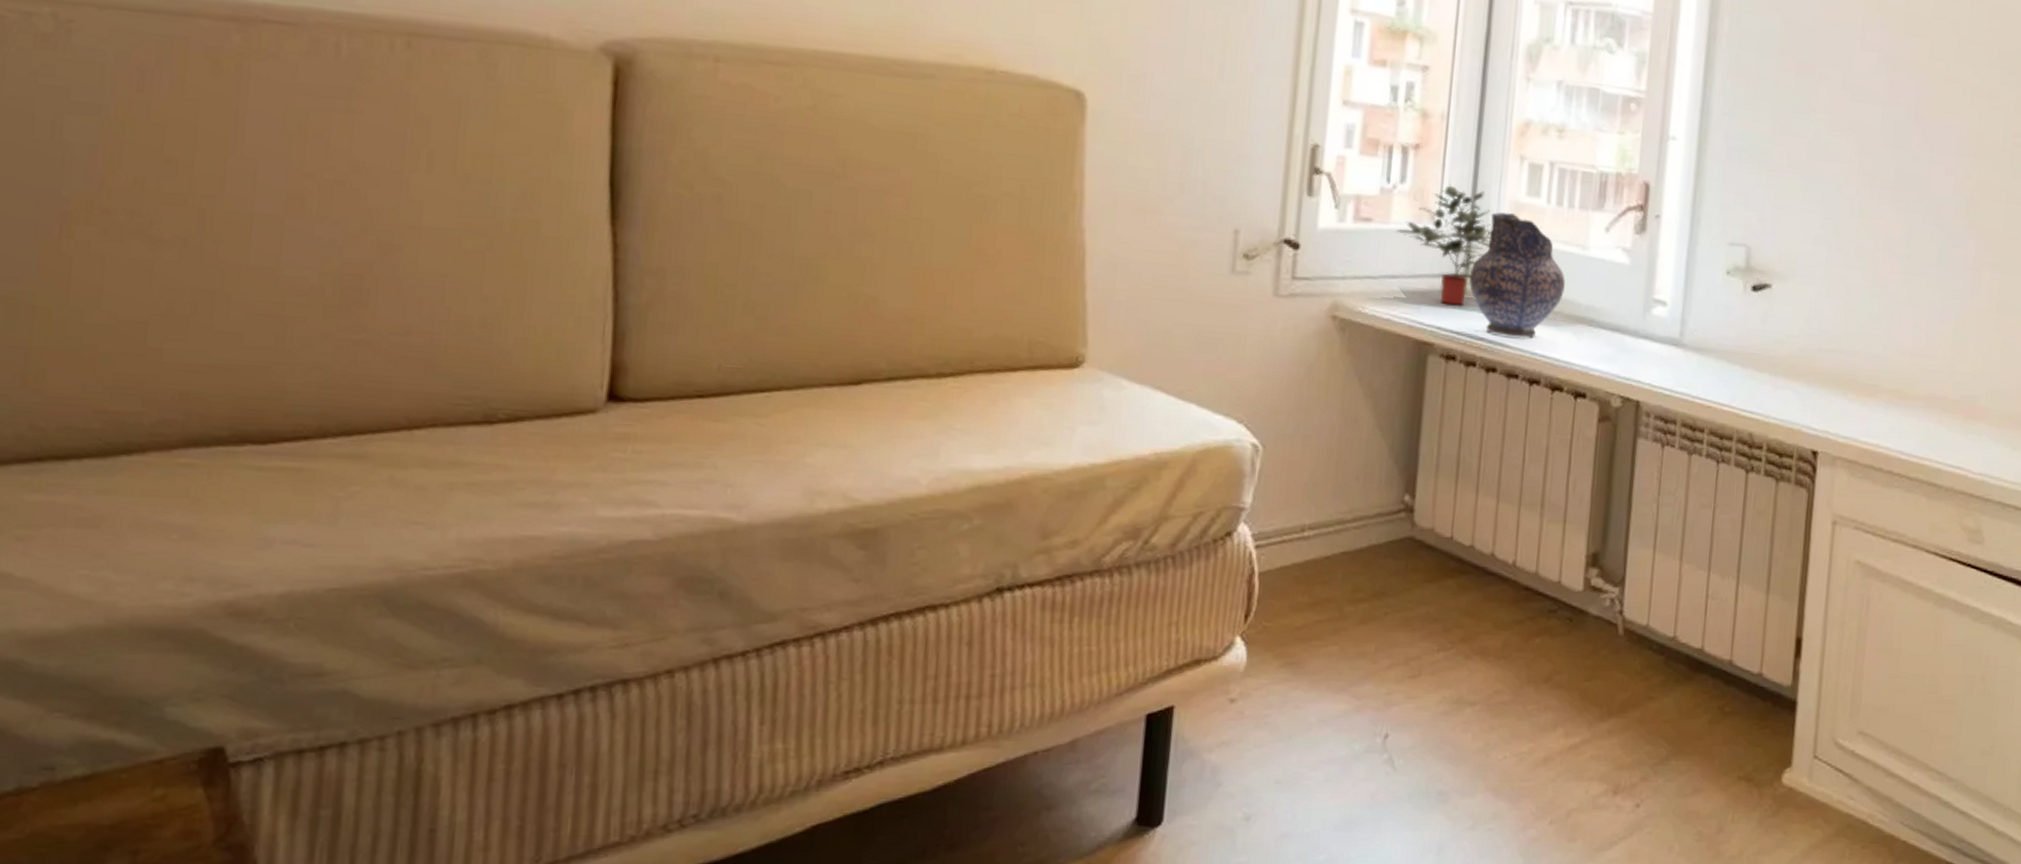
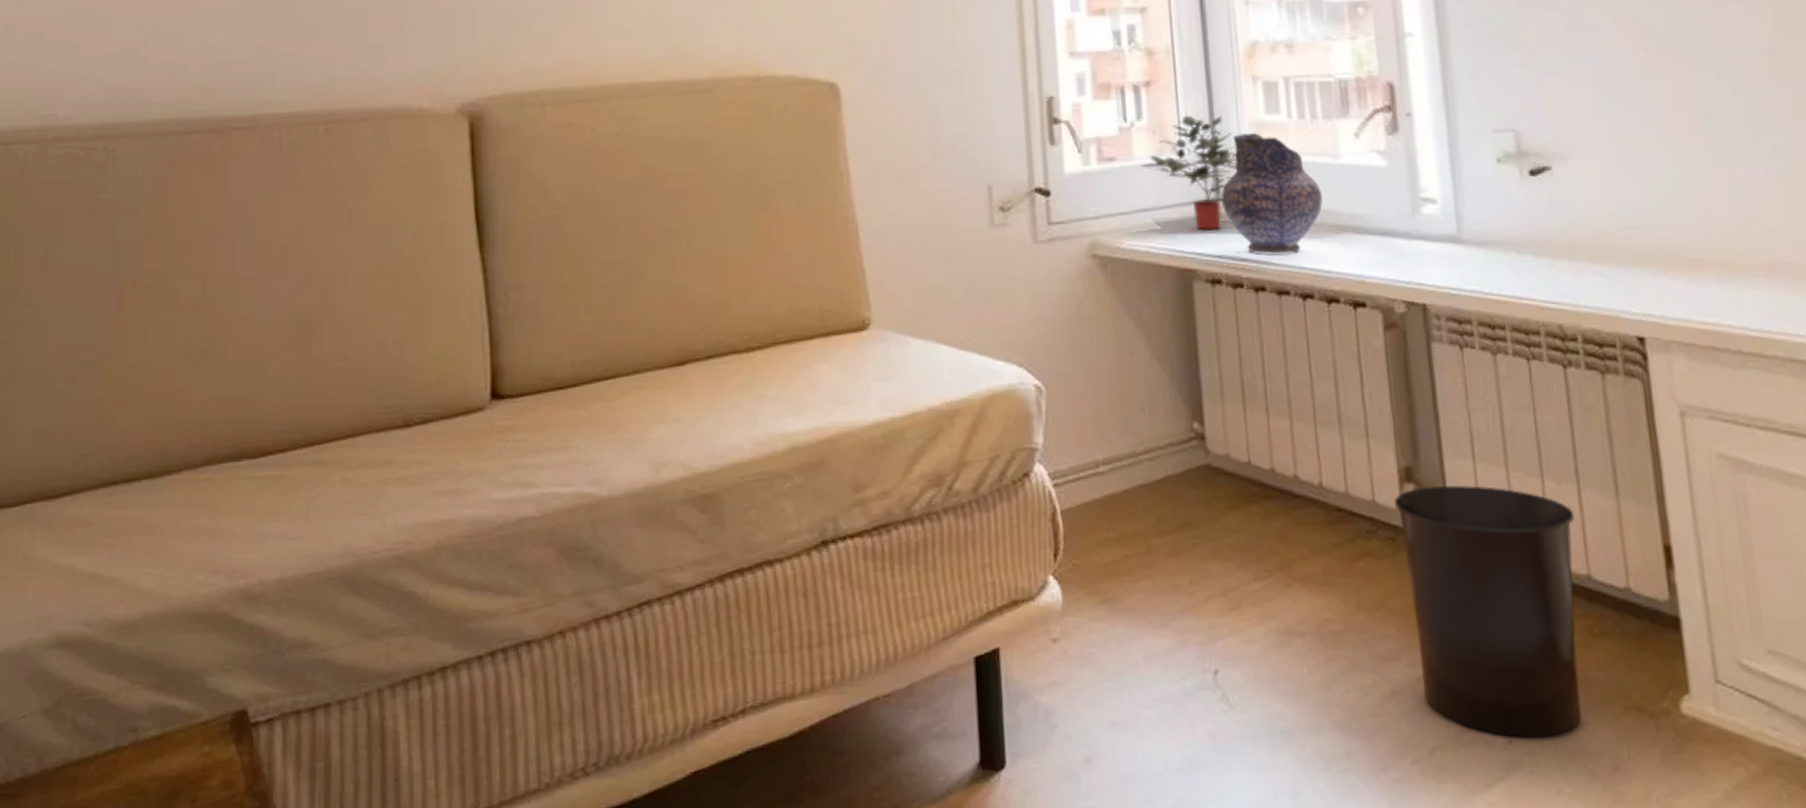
waste bin: none [1572,572,1730,802] -> present [1393,485,1583,738]

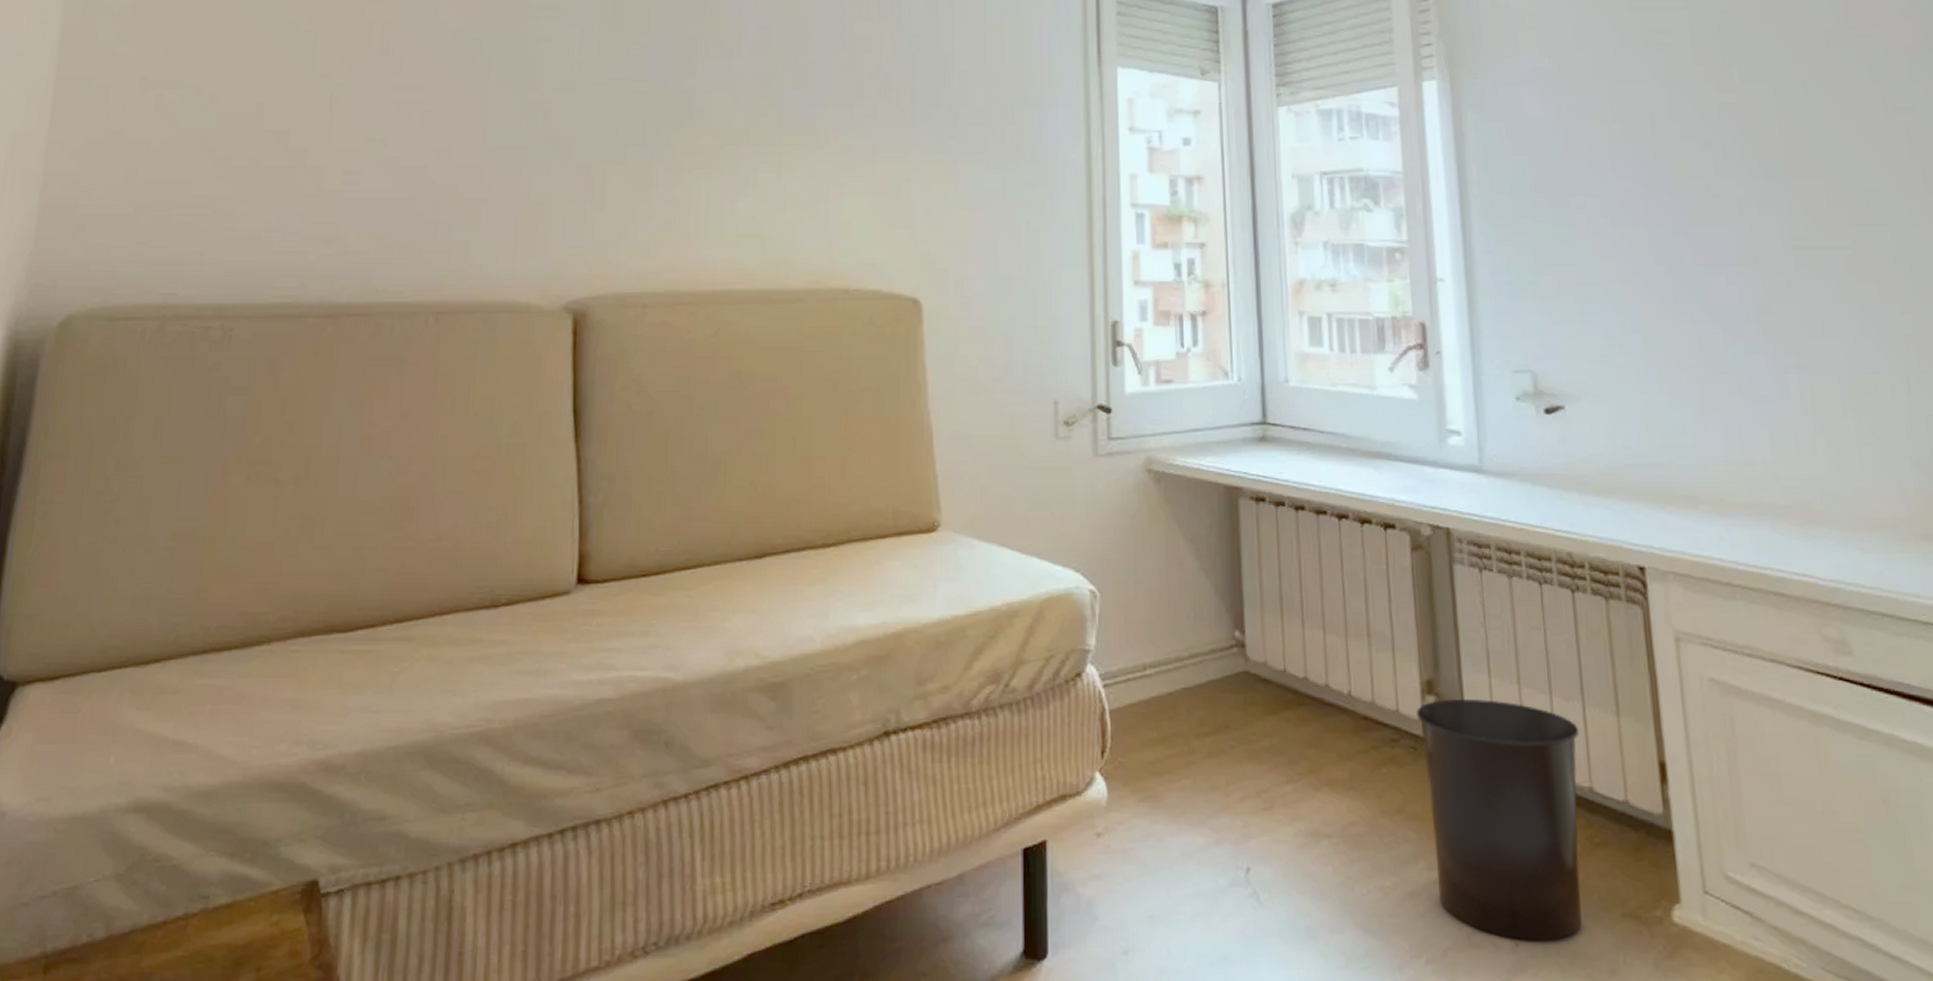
potted plant: present [1140,115,1238,230] -> none [1194,344,1283,452]
pottery: present [1220,132,1323,254] -> none [1267,362,1359,476]

